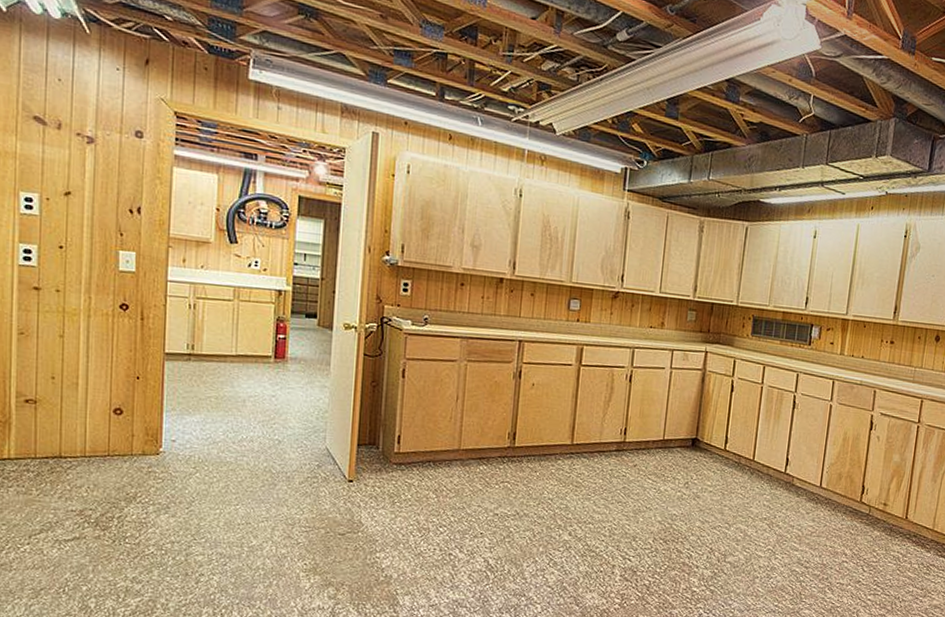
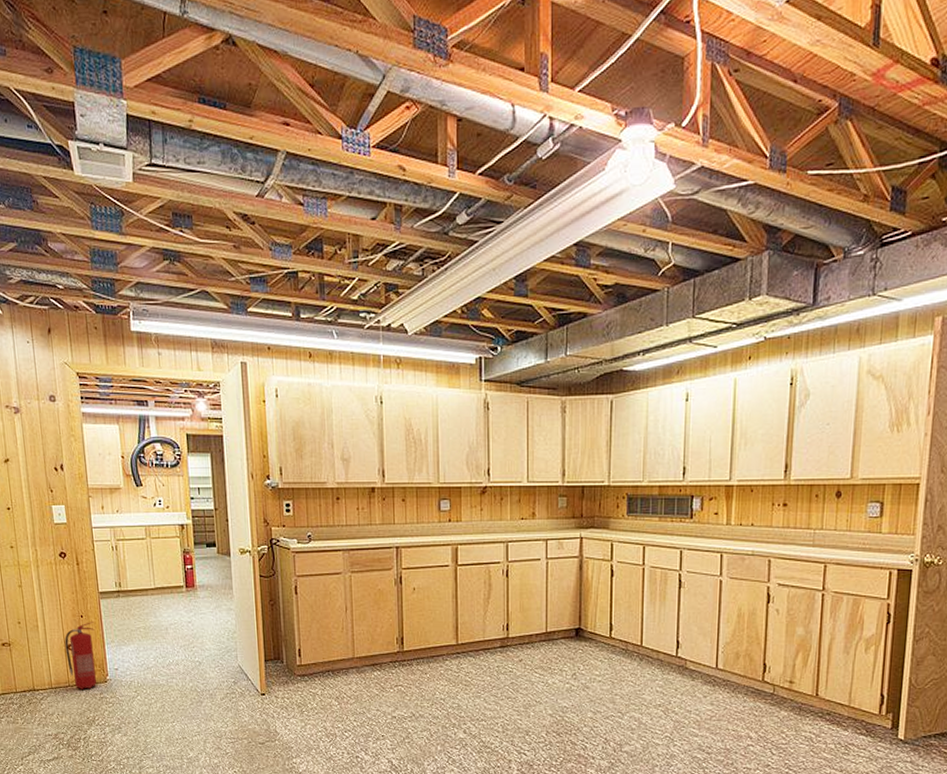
fire extinguisher: none [110,385,152,461] -> present [64,622,97,689]

